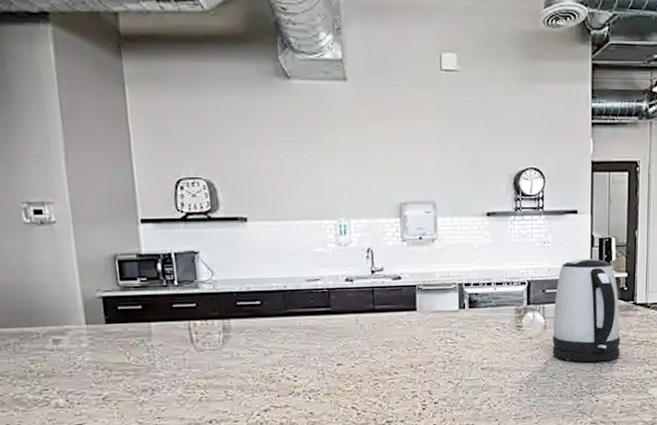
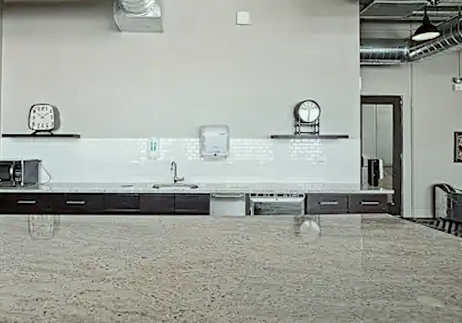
kettle: present [552,258,621,363] -> none [327,176,389,269]

